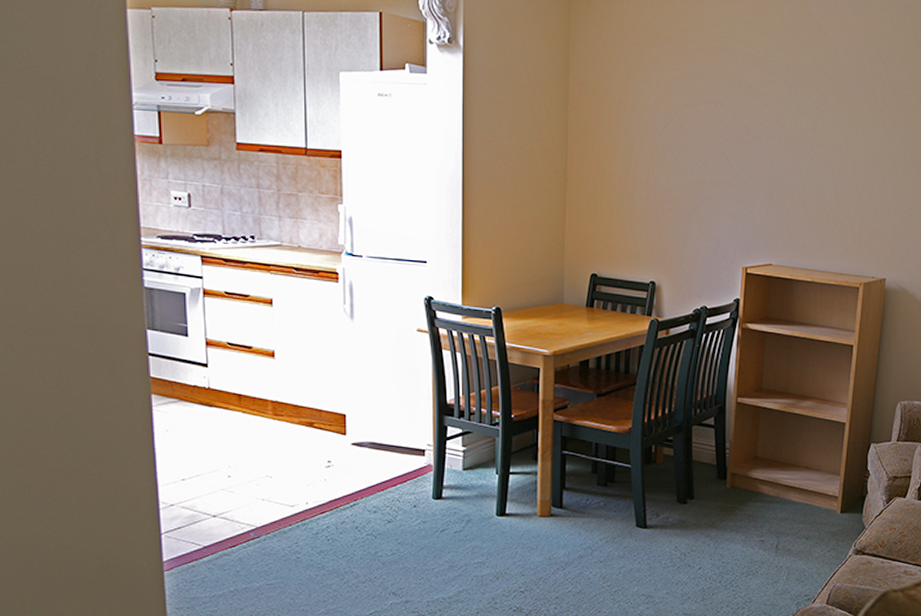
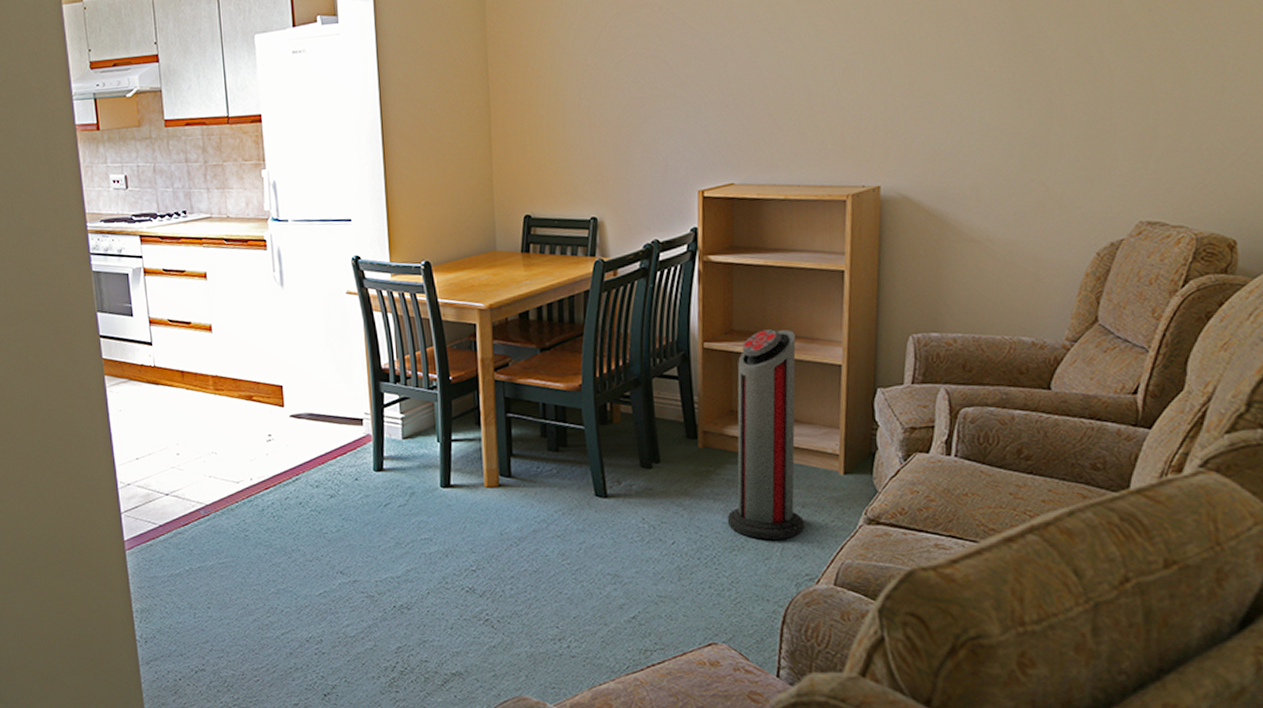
air purifier: none [745,390,811,566] -> present [727,329,804,539]

